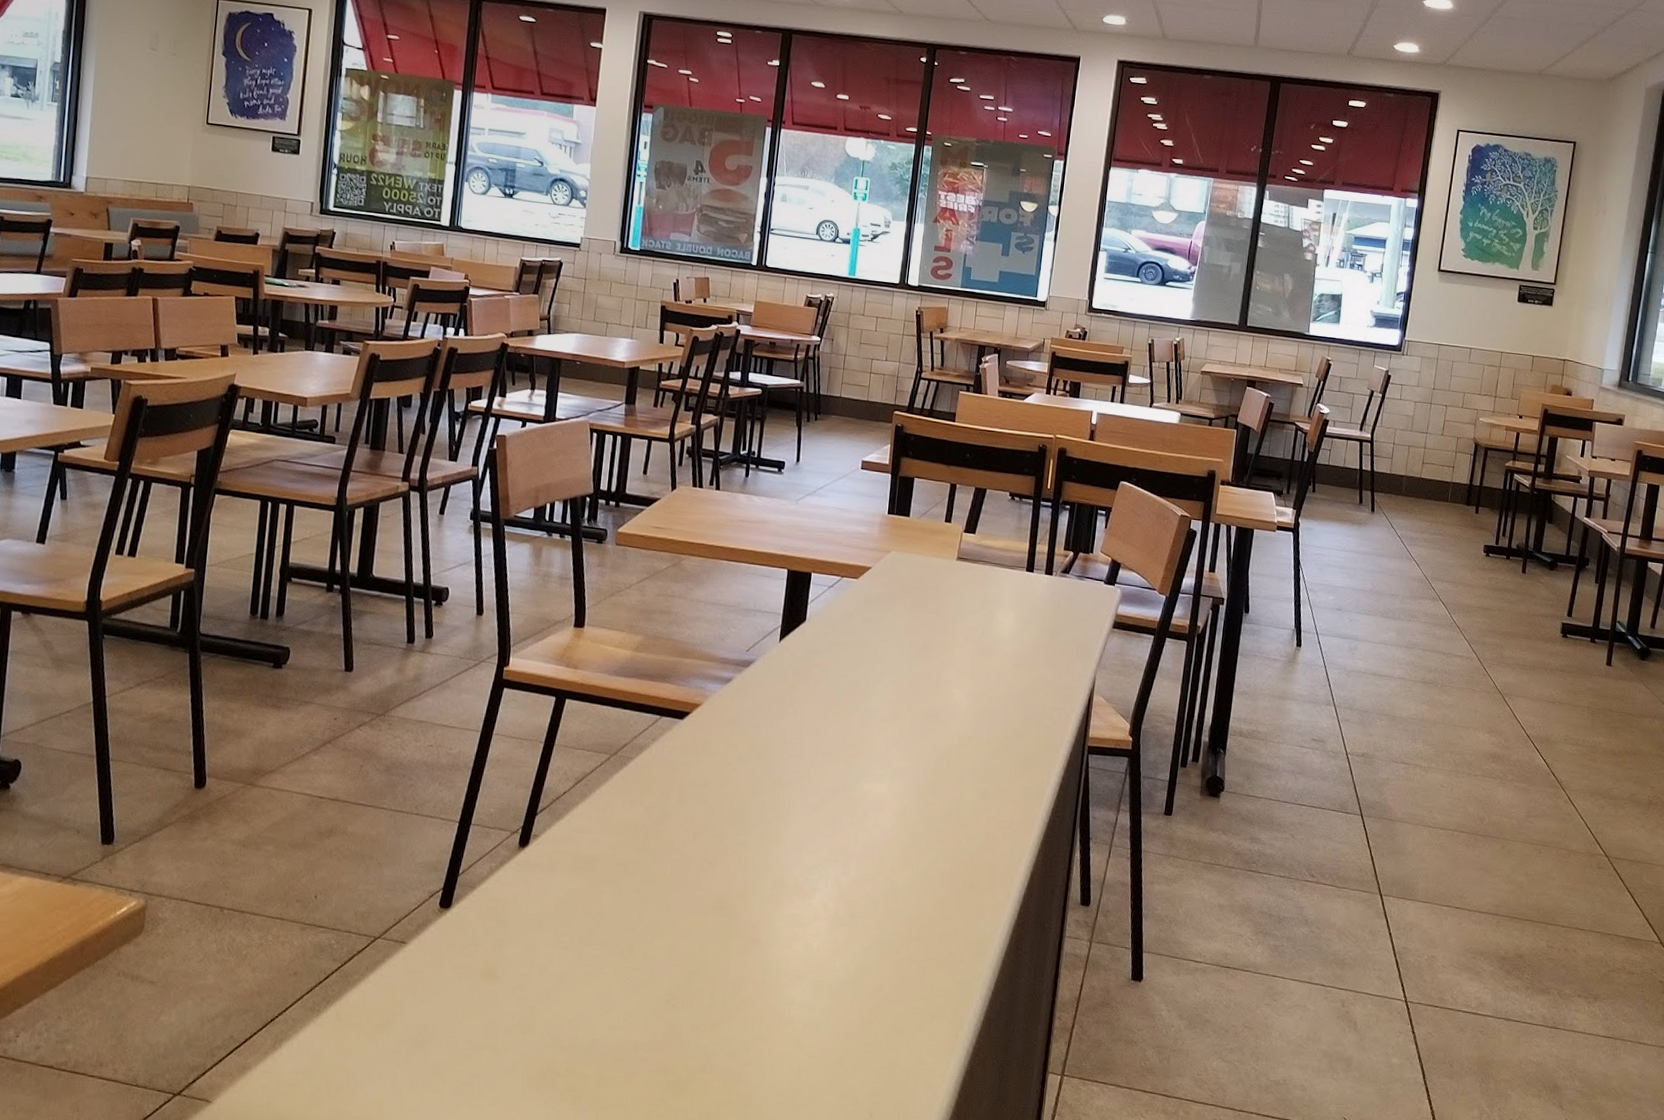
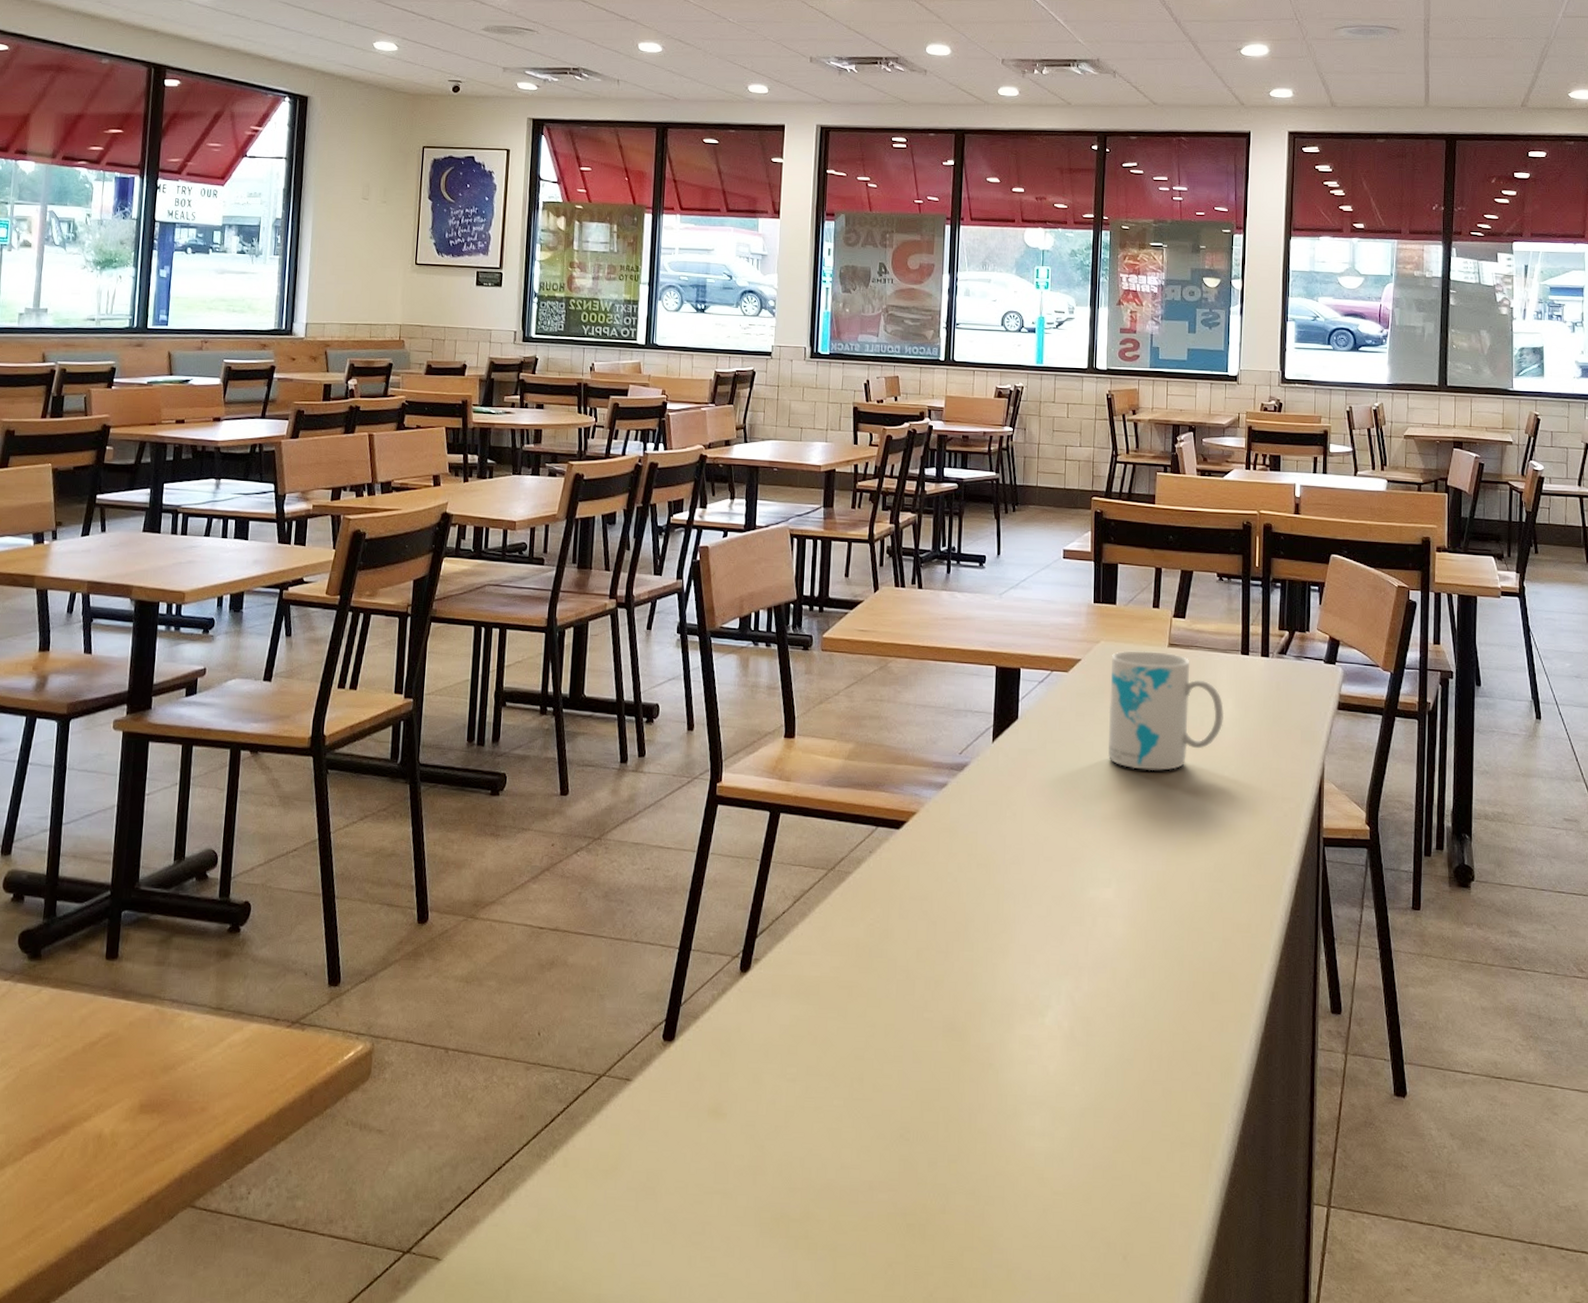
mug: none [890,561,1005,677] -> present [1107,650,1224,771]

